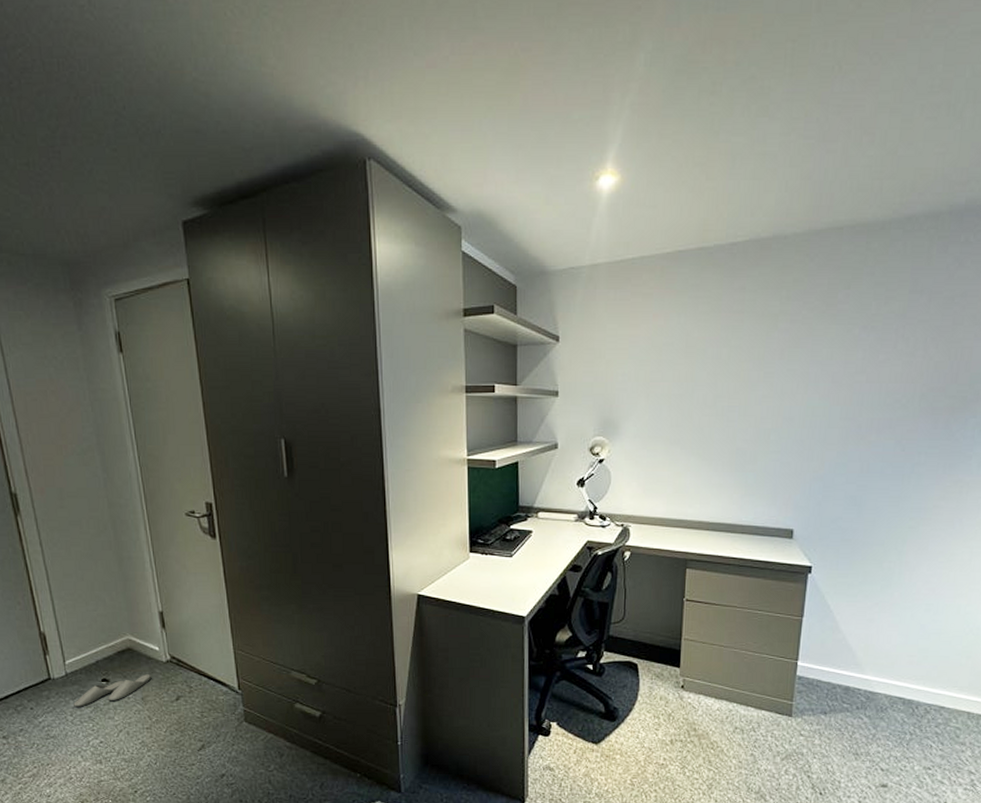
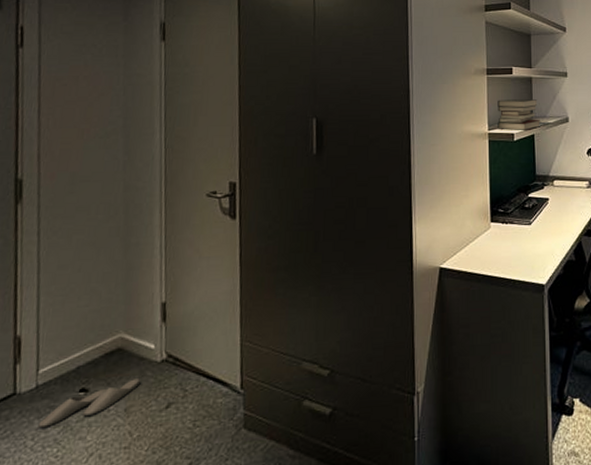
books: none [477,421,525,458] -> present [497,98,540,131]

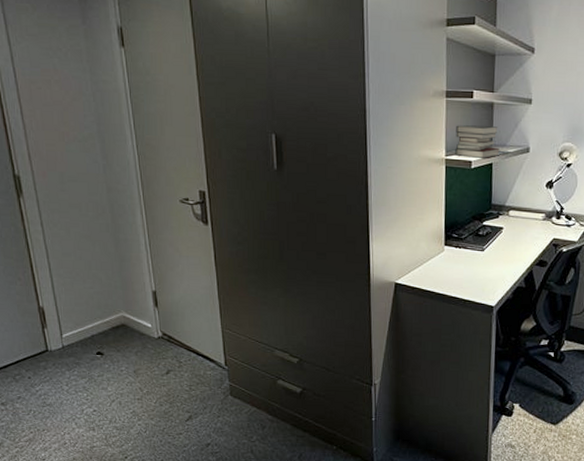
slippers: present [38,379,140,428] -> none [69,349,143,378]

